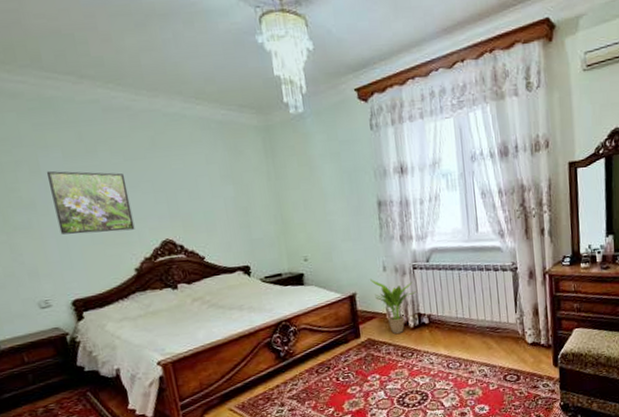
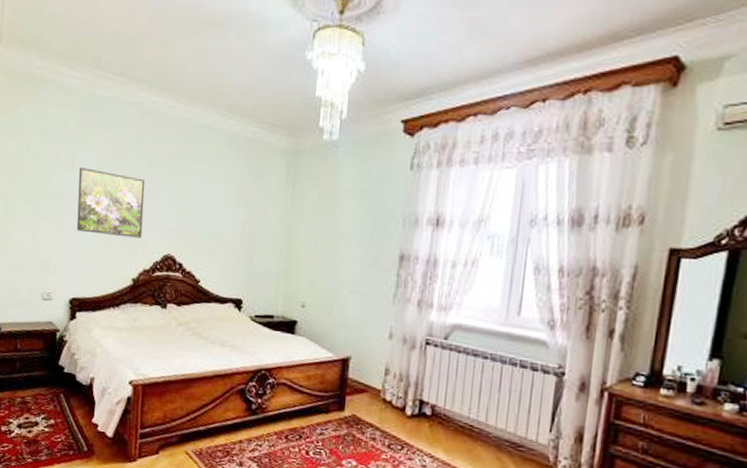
potted plant: present [370,279,418,335] -> none [371,344,426,419]

